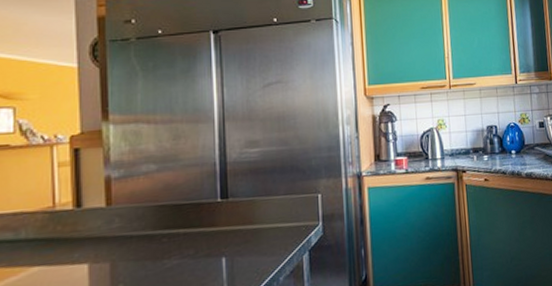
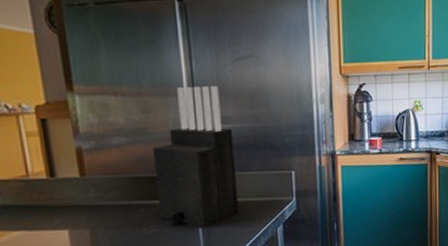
knife block: none [181,110,265,259] -> present [153,85,240,229]

